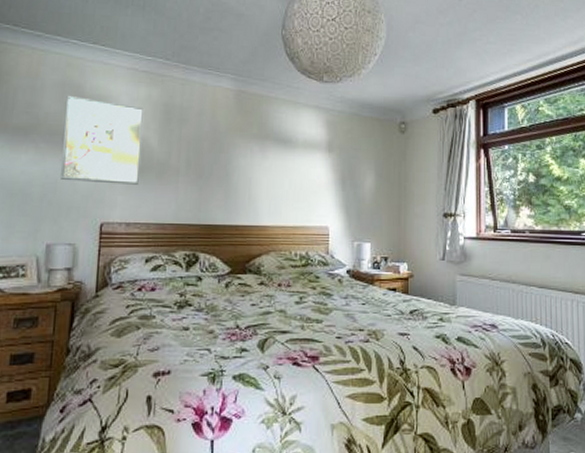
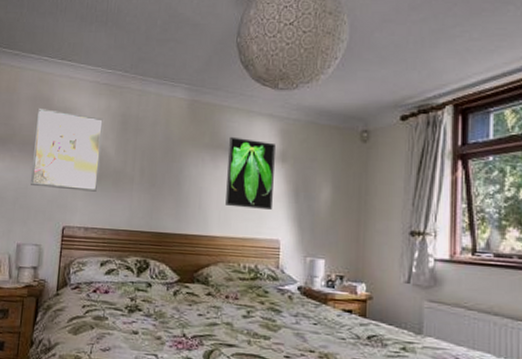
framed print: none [275,127,322,198] -> present [225,136,275,209]

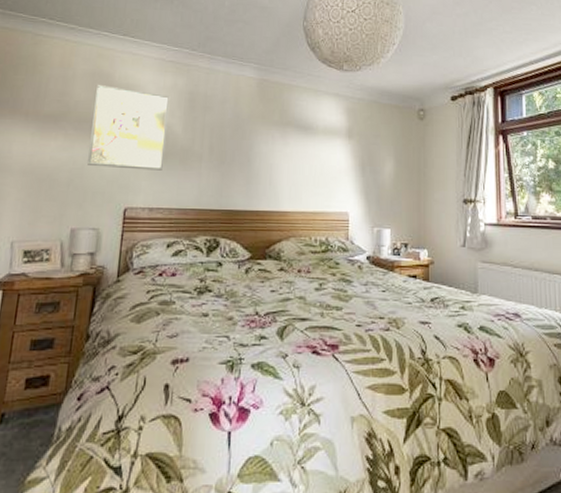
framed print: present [225,136,275,209] -> none [296,114,342,183]

